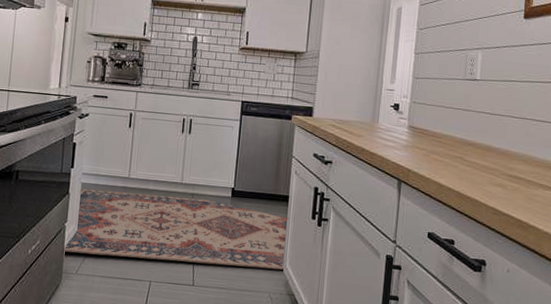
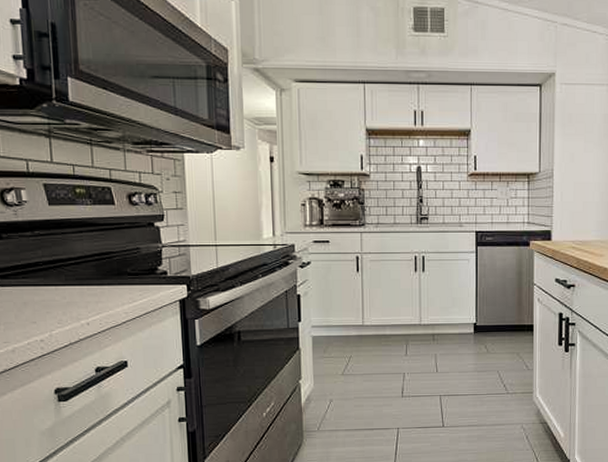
rug: present [65,188,289,270] -> none [303,338,536,410]

